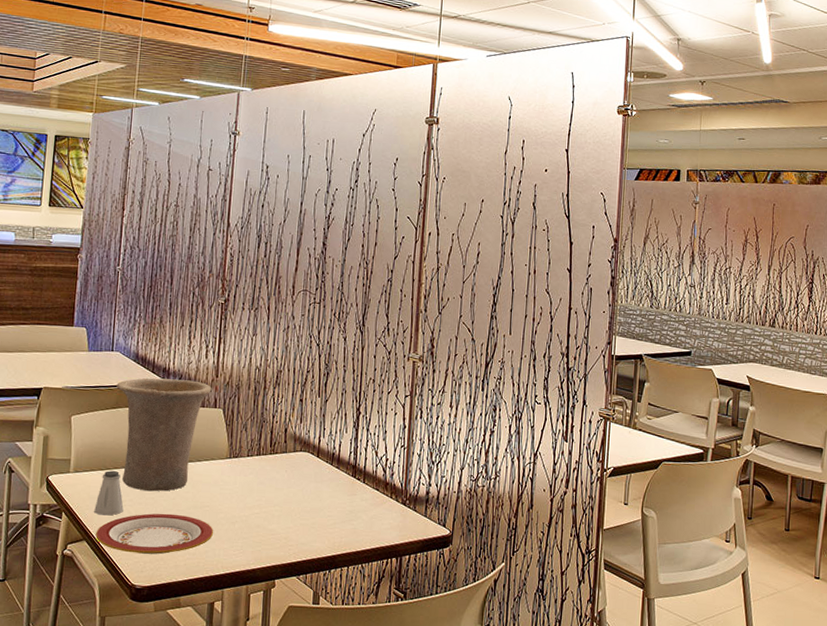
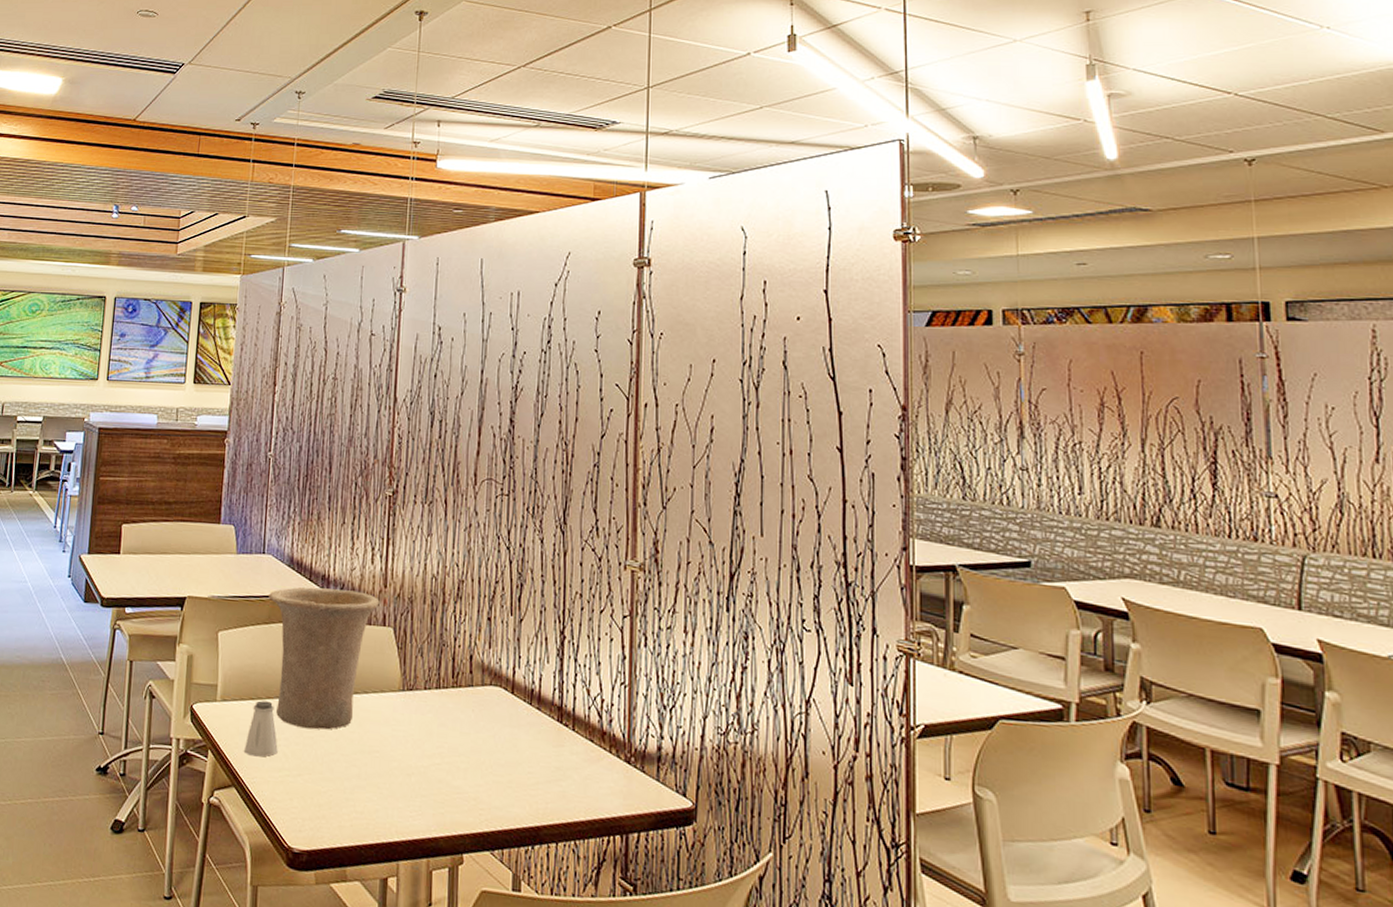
plate: present [95,513,214,555] -> none [246,757,386,810]

